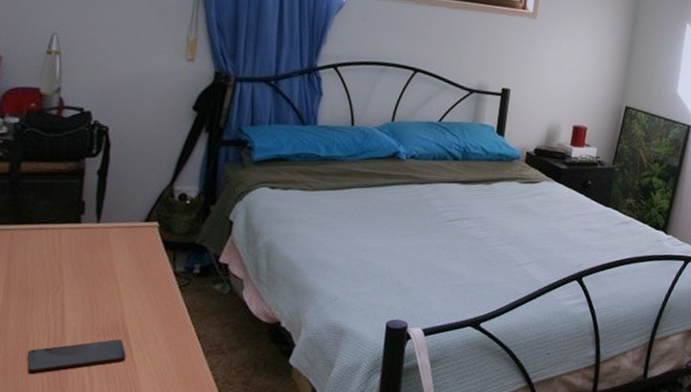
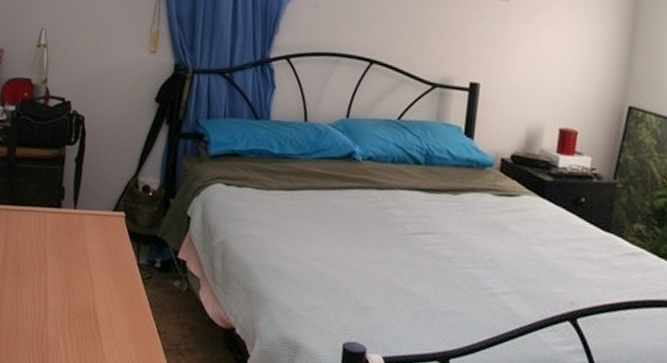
phone: present [26,339,127,374] -> none [17,325,97,350]

